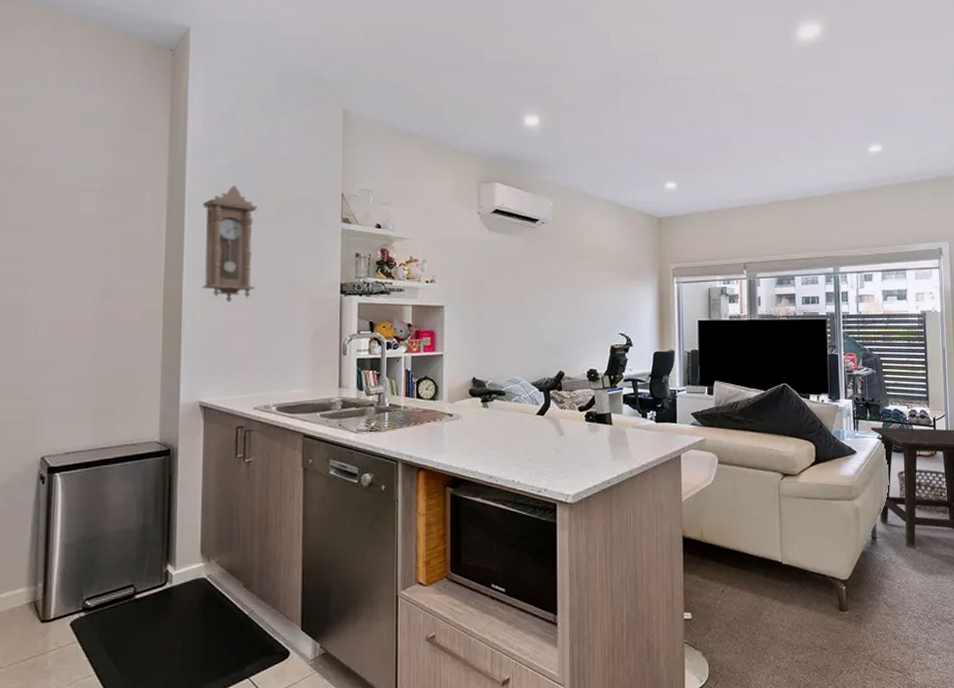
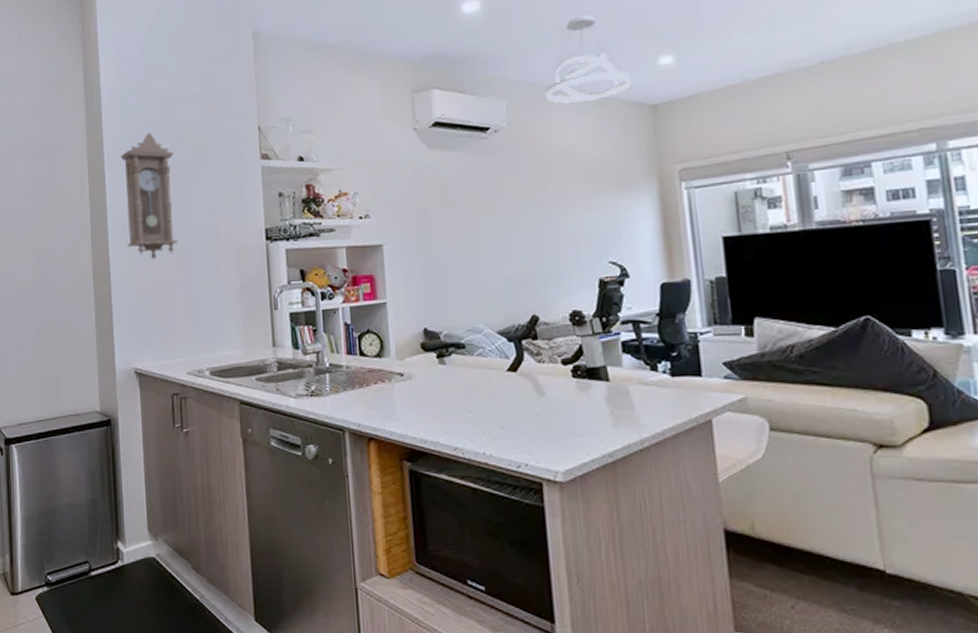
pendant light: none [583,142,644,208] -> present [545,15,630,104]

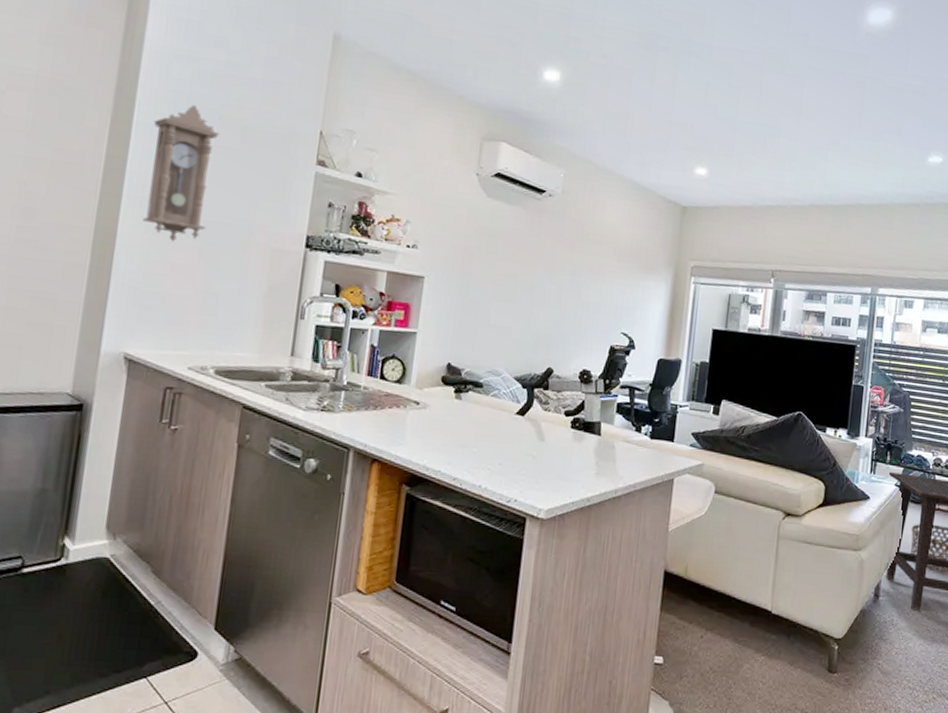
pendant light: present [545,15,630,104] -> none [599,112,670,191]

